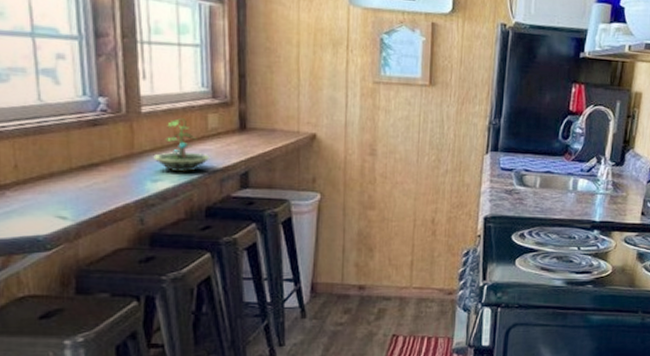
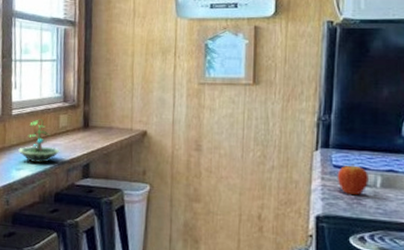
fruit: none [503,166,530,195] -> present [337,164,368,195]

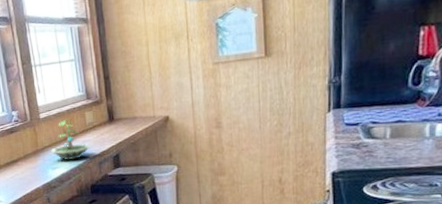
fruit: present [337,164,368,195] -> none [349,120,379,148]

